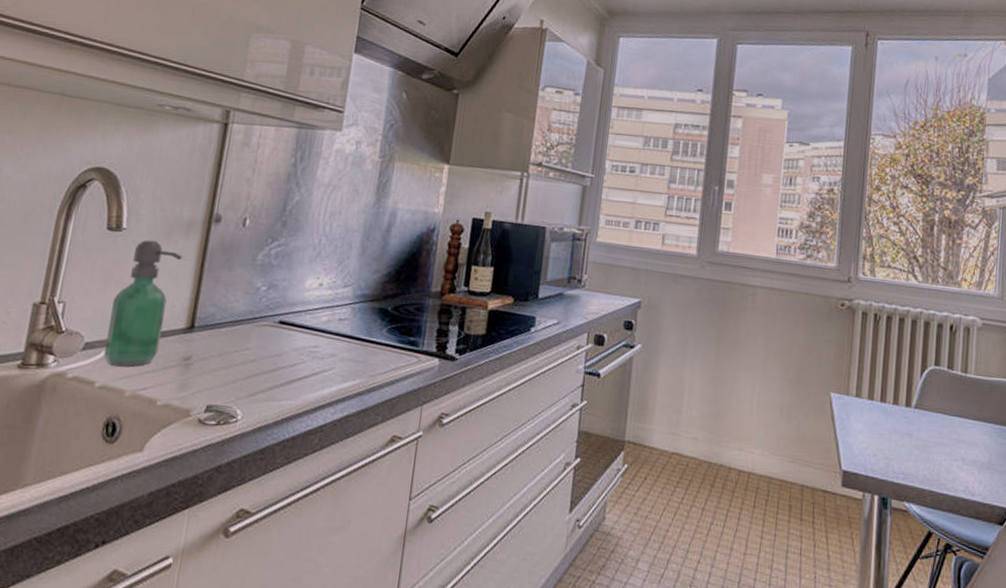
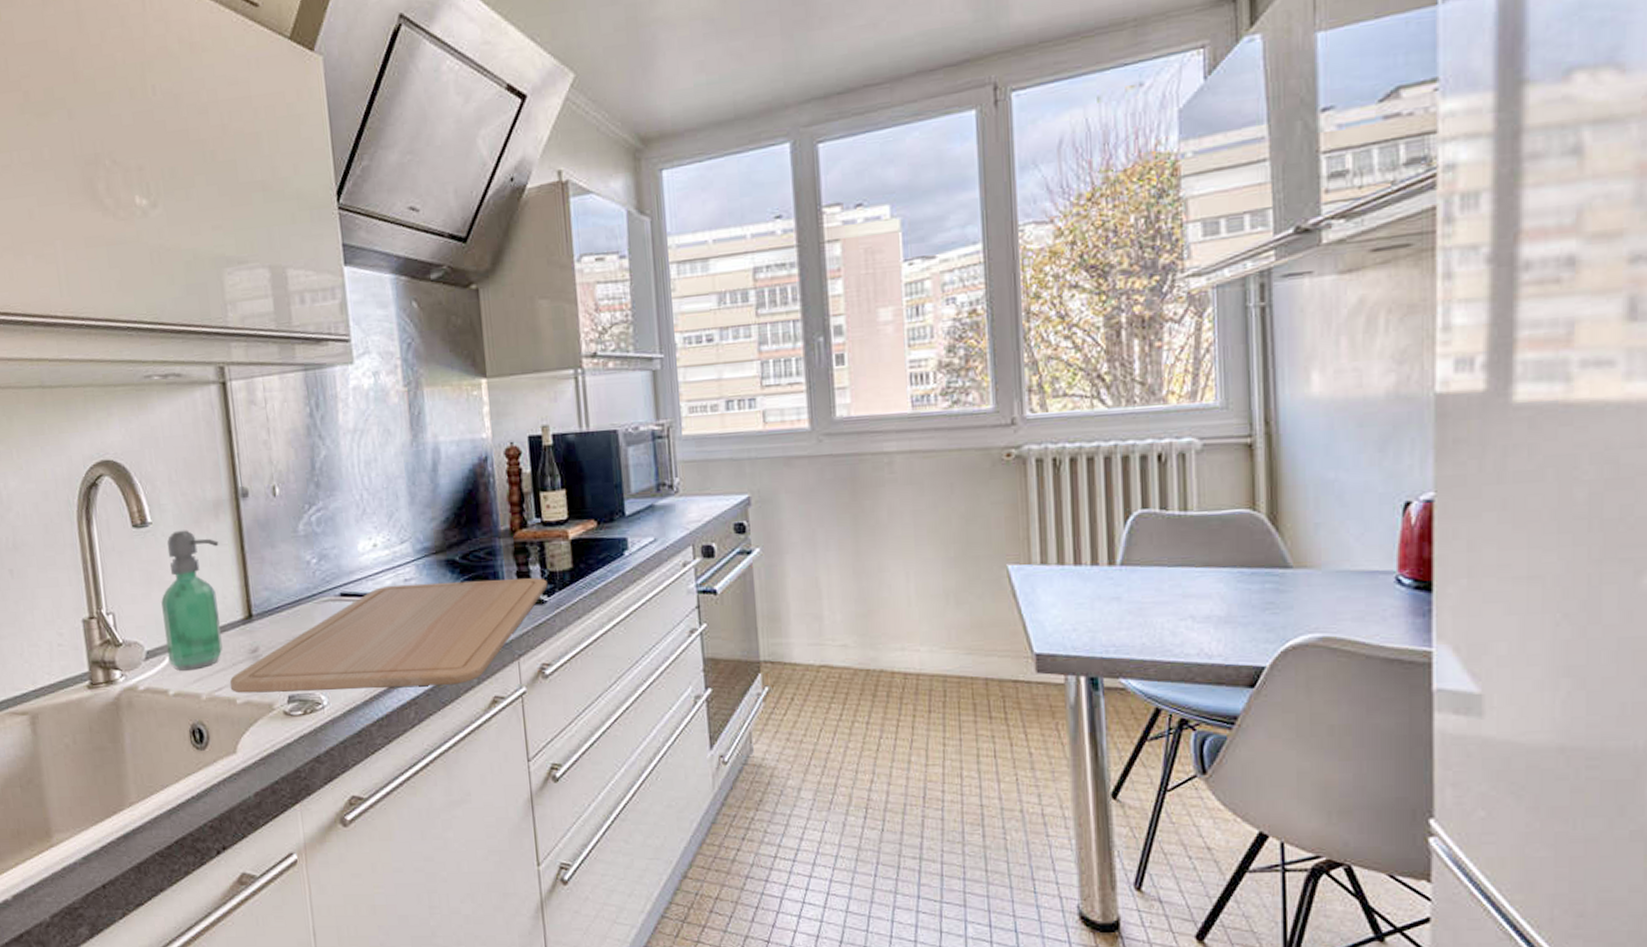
chopping board: none [155,321,462,420] -> present [230,578,548,693]

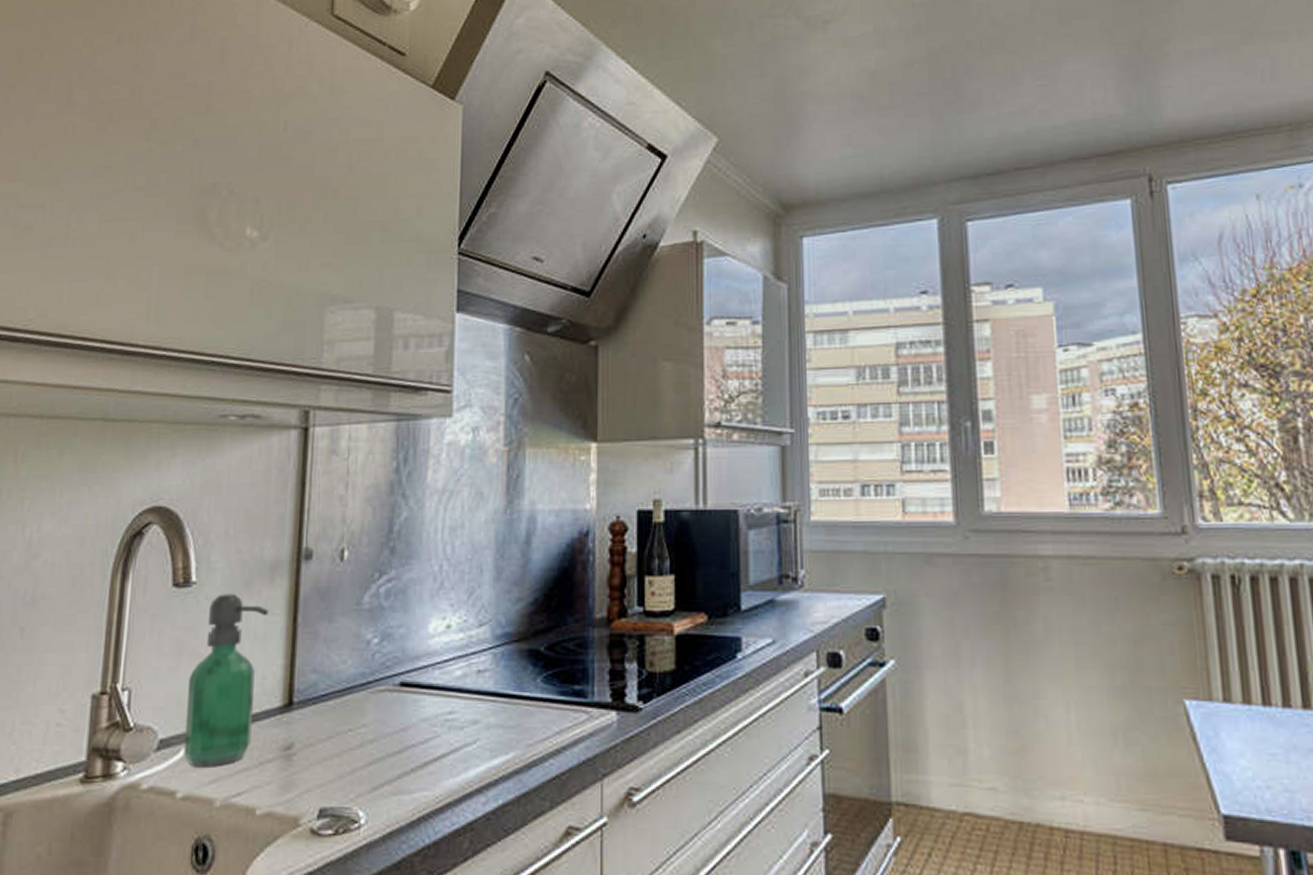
chopping board: present [230,578,548,693] -> none [252,676,645,809]

